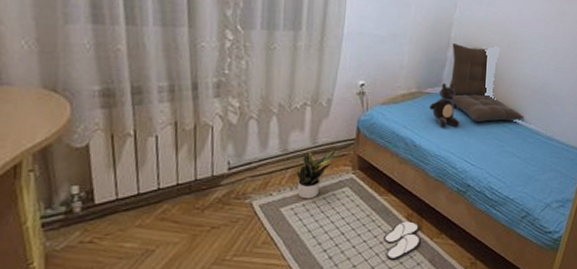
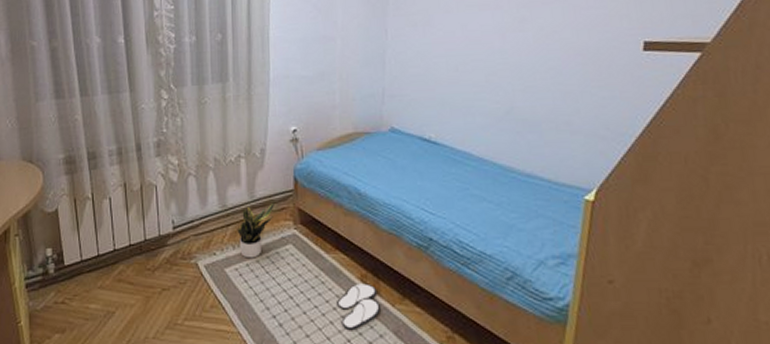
teddy bear: present [430,83,460,128] -> none [371,119,410,171]
seat cushion: present [449,43,524,122] -> none [388,74,490,161]

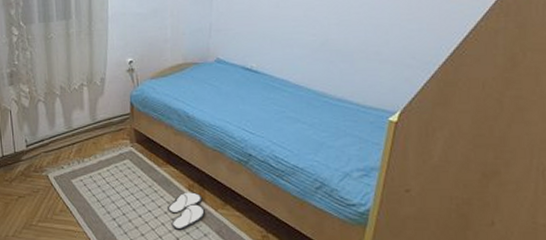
potted plant: present [237,202,274,258] -> none [81,124,113,171]

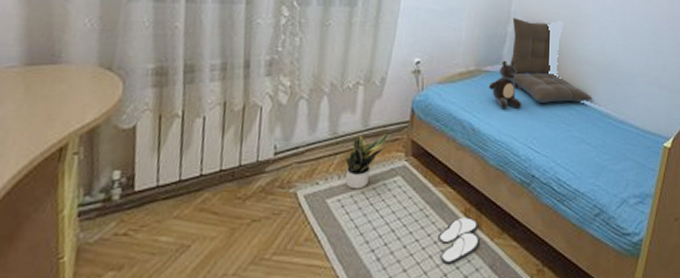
potted plant: none [81,124,113,171] -> present [345,132,388,189]
teddy bear: none [199,51,233,97] -> present [489,60,522,110]
seat cushion: none [215,10,306,88] -> present [510,18,593,103]

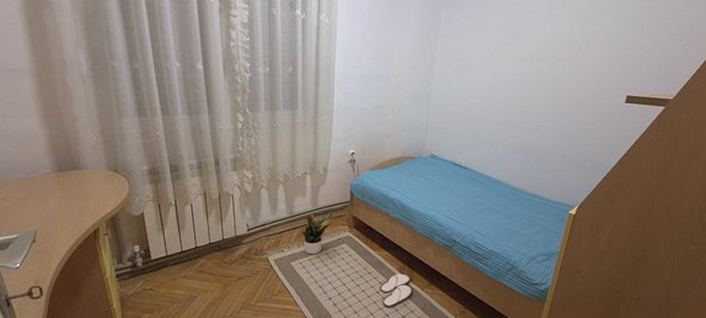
teddy bear: present [489,60,522,110] -> none [414,147,443,189]
seat cushion: present [510,18,593,103] -> none [431,110,505,181]

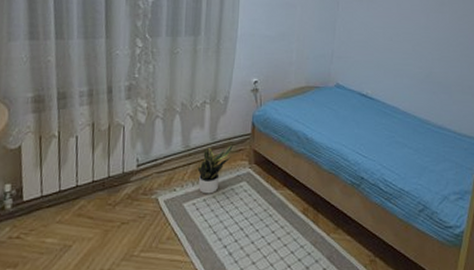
slippers: present [380,273,413,308] -> none [281,216,317,258]

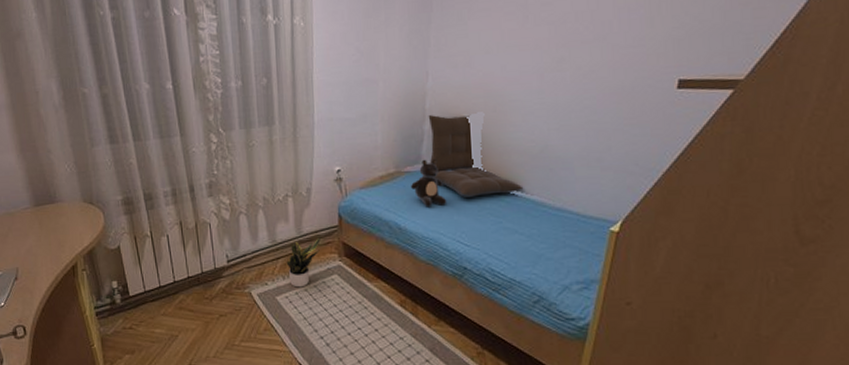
teddy bear: none [319,76,350,120] -> present [411,158,447,207]
seat cushion: none [337,39,413,113] -> present [428,115,524,197]

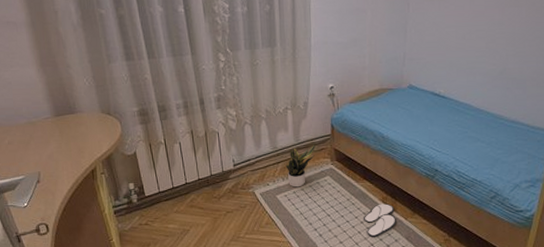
slippers: none [378,308,418,349] -> present [364,203,396,238]
teddy bear: present [411,158,447,207] -> none [393,78,423,119]
seat cushion: present [428,115,524,197] -> none [408,41,486,111]

